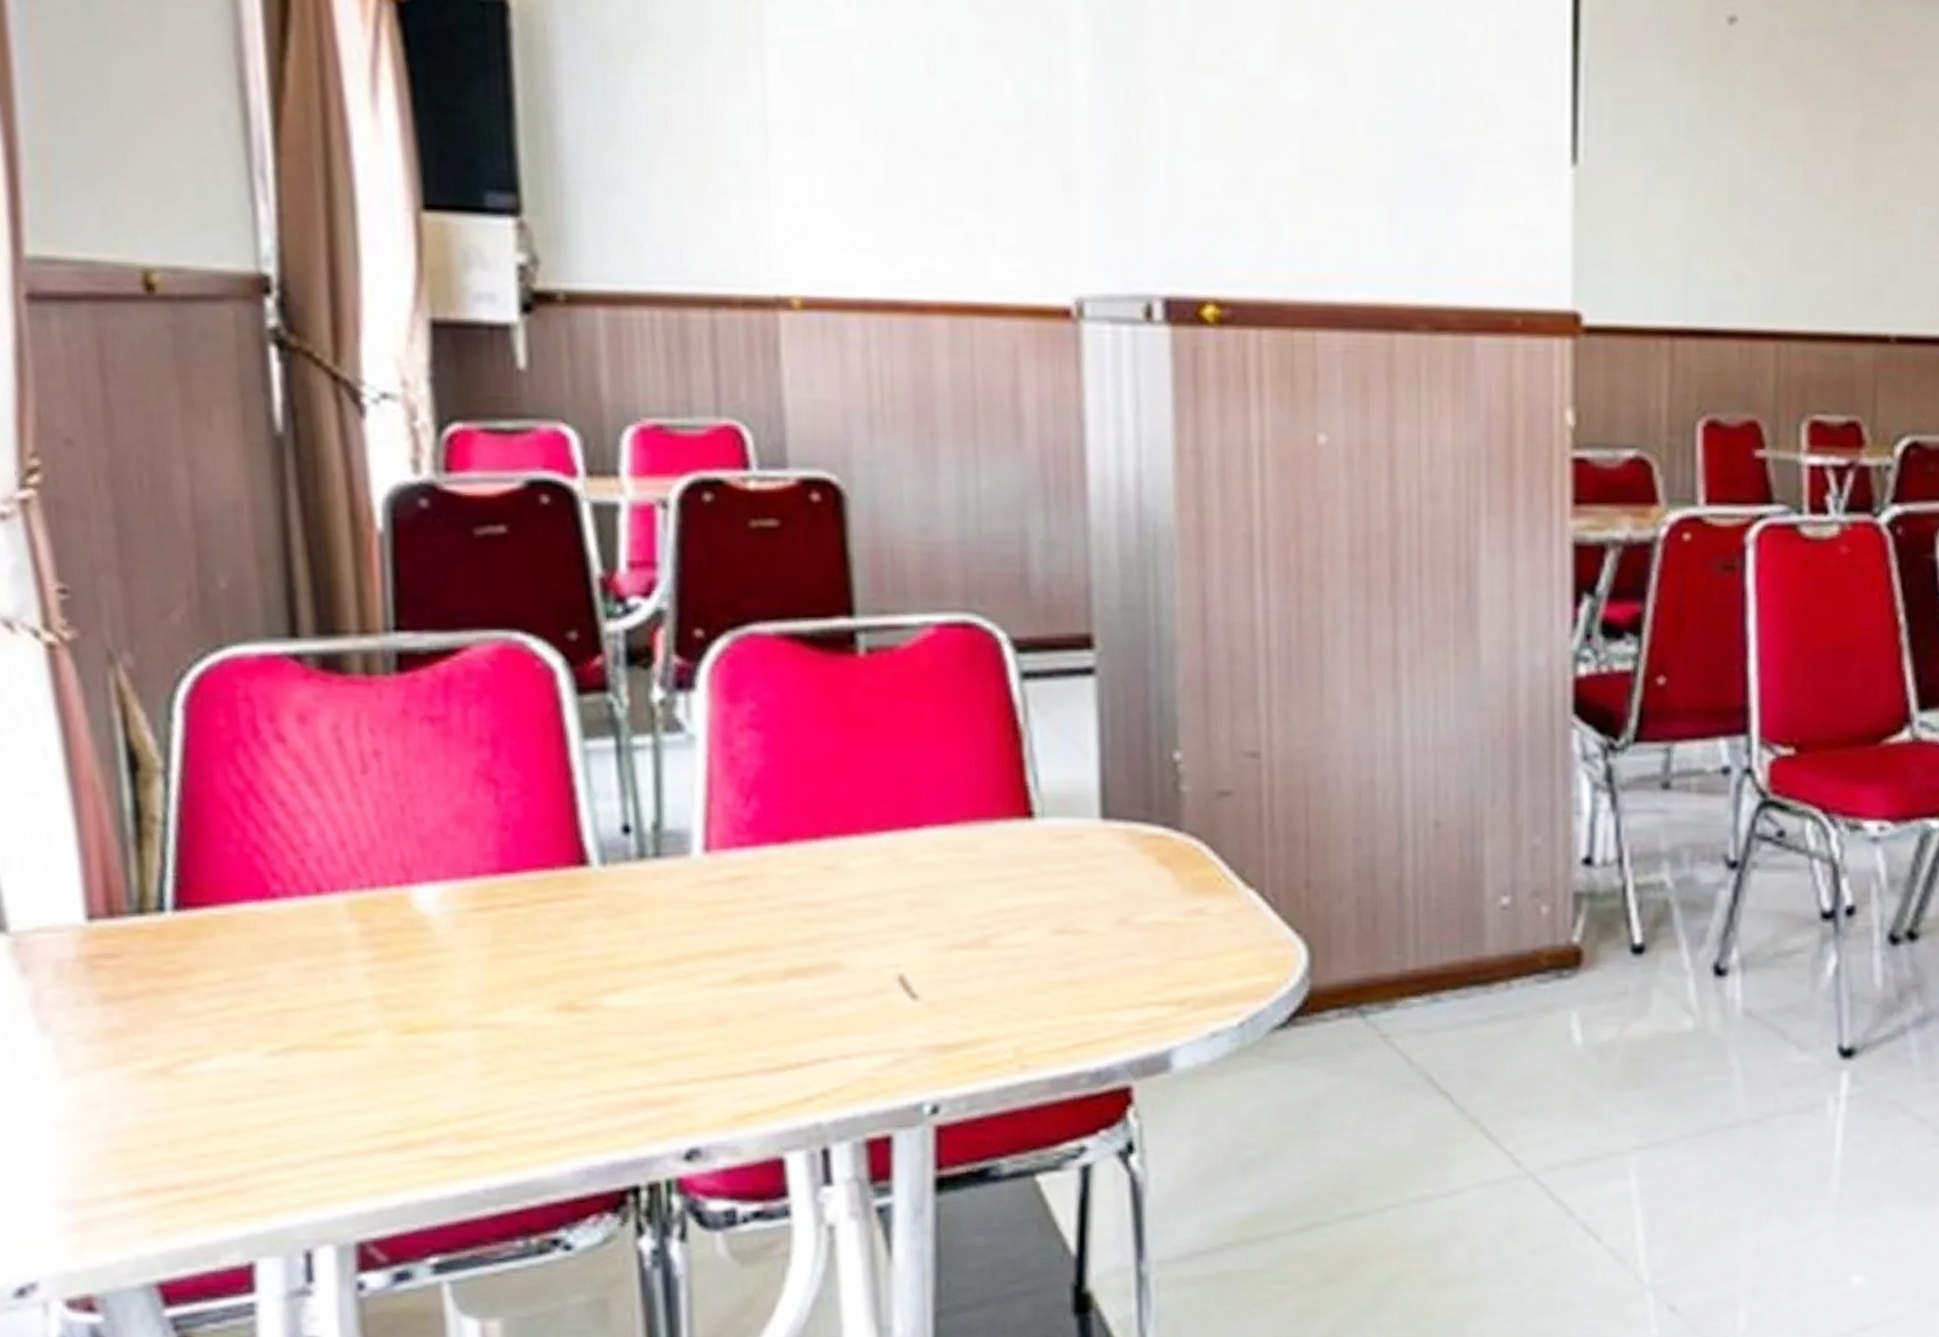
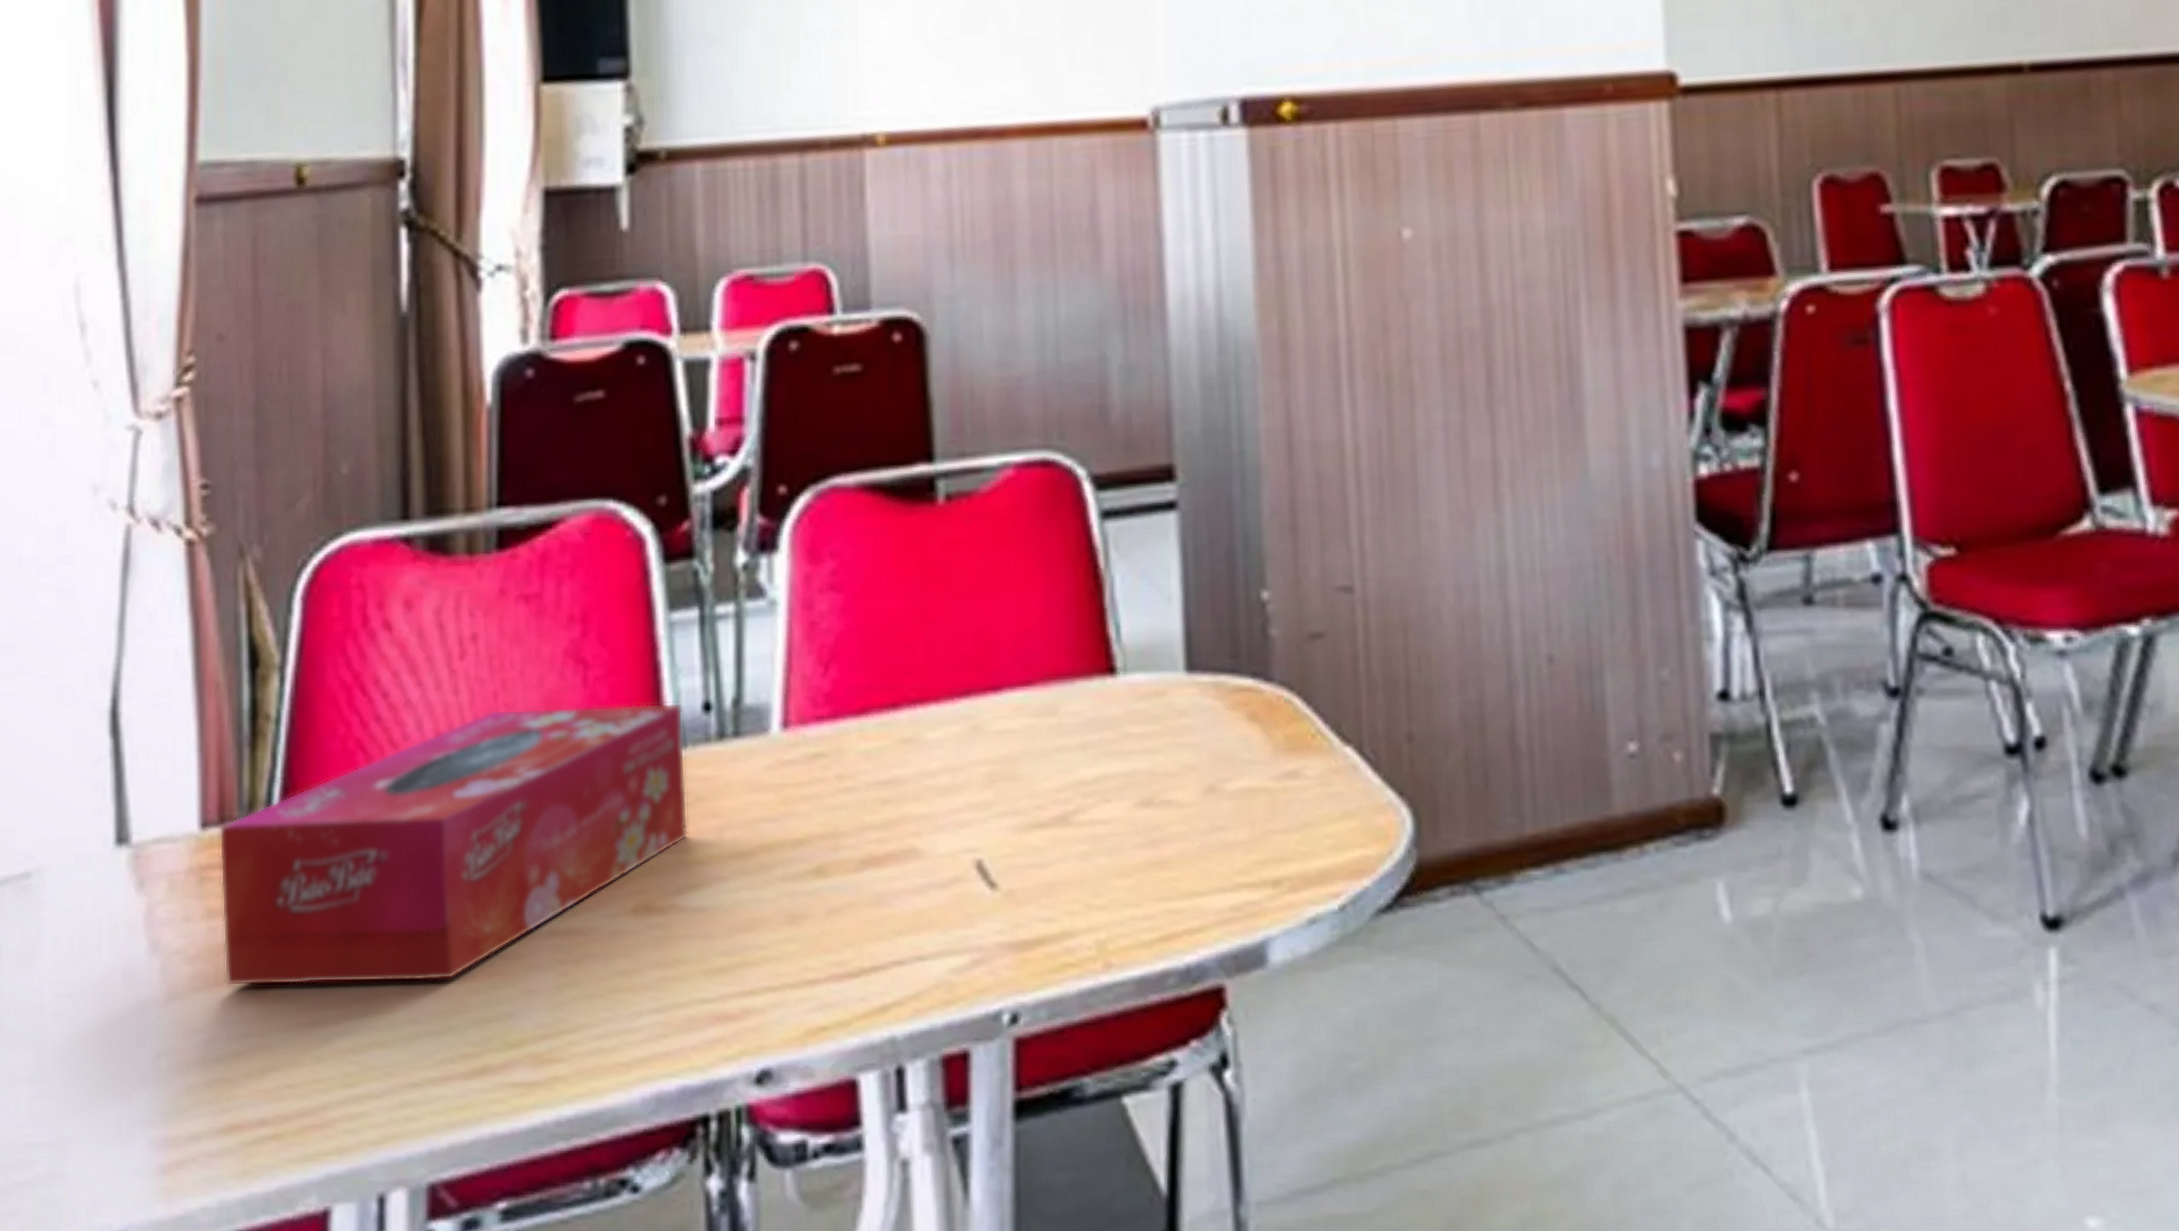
tissue box: none [107,822,610,1067] -> present [219,702,688,987]

